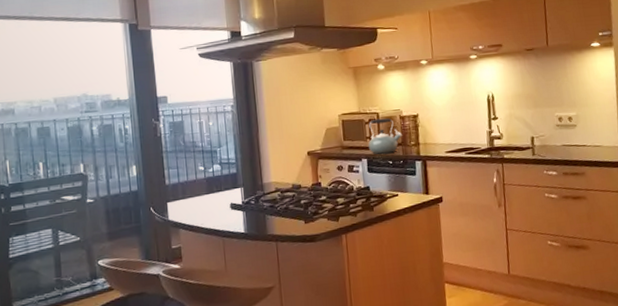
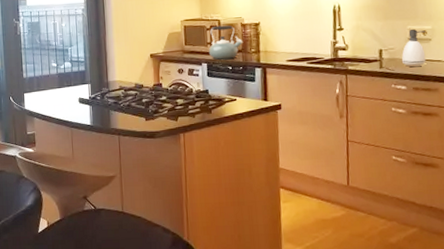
soap dispenser: none [551,116,573,153] -> present [401,29,426,68]

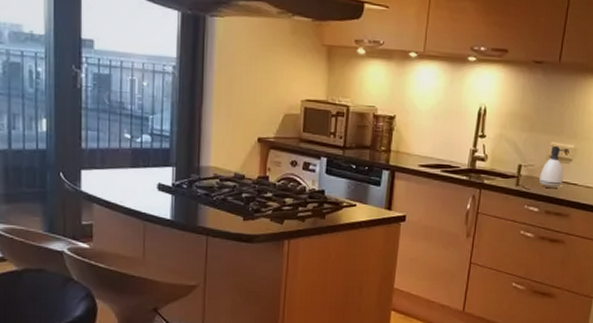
kettle: present [208,25,244,60] -> none [330,112,373,156]

